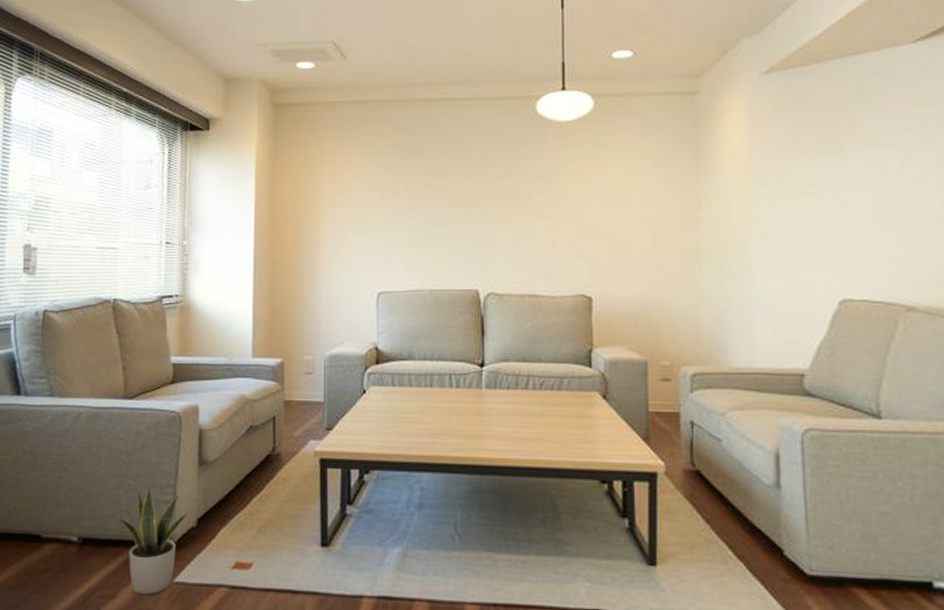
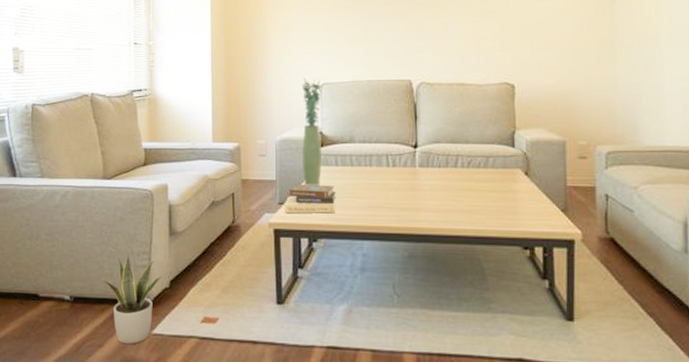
books: none [333,406,392,441] -> present [285,184,336,214]
vase: none [353,286,378,410] -> present [301,78,323,187]

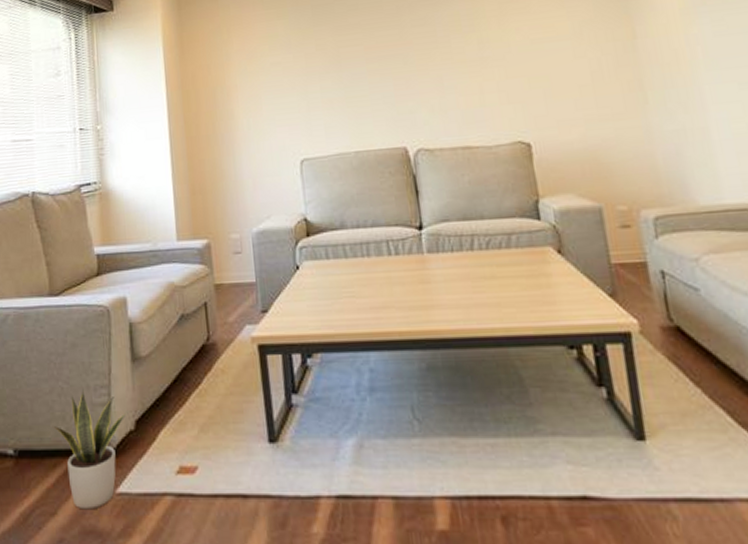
books: present [285,184,336,214] -> none [269,284,331,324]
vase: present [301,78,323,187] -> none [277,155,311,287]

